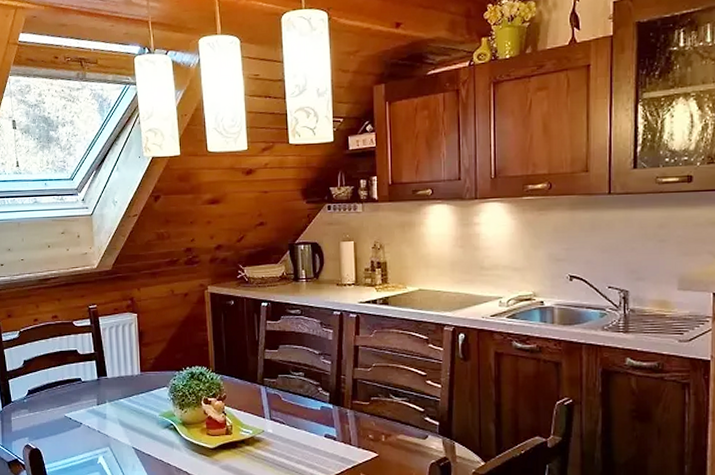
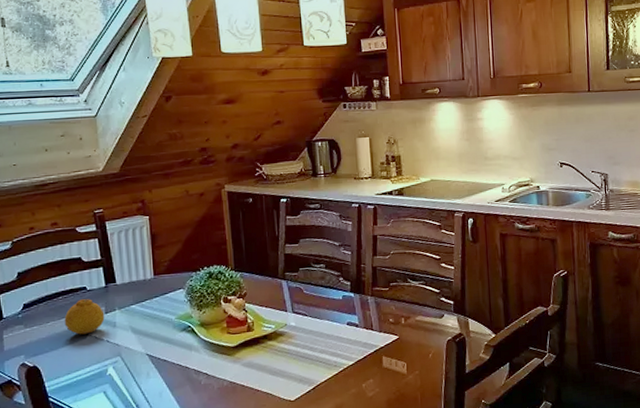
fruit: none [62,390,97,423] -> present [64,299,105,335]

